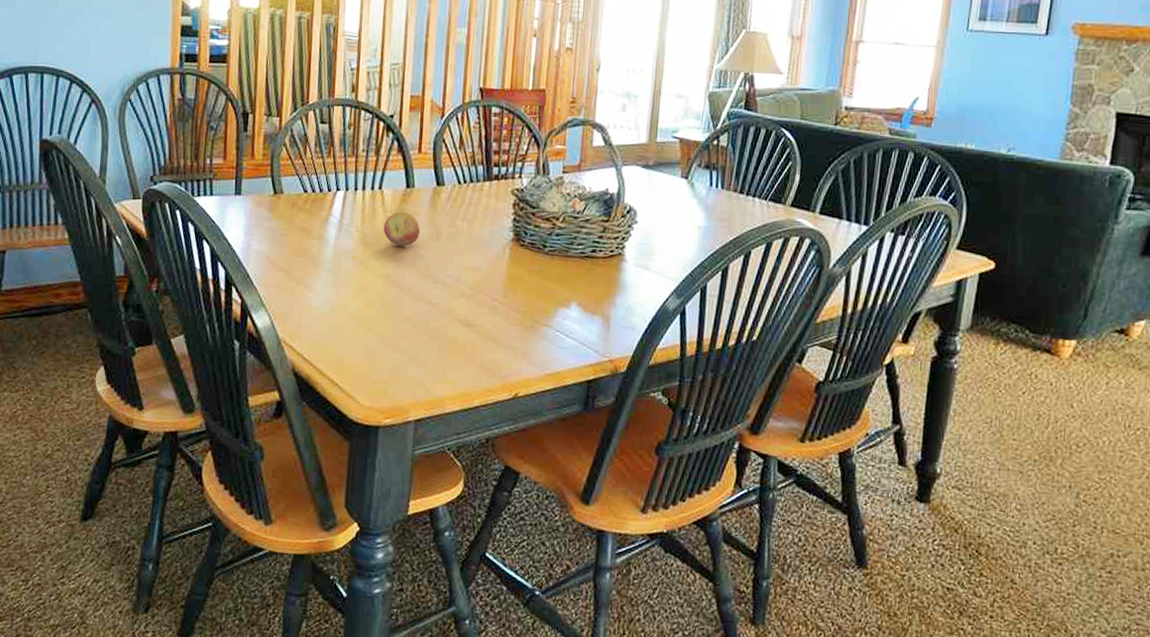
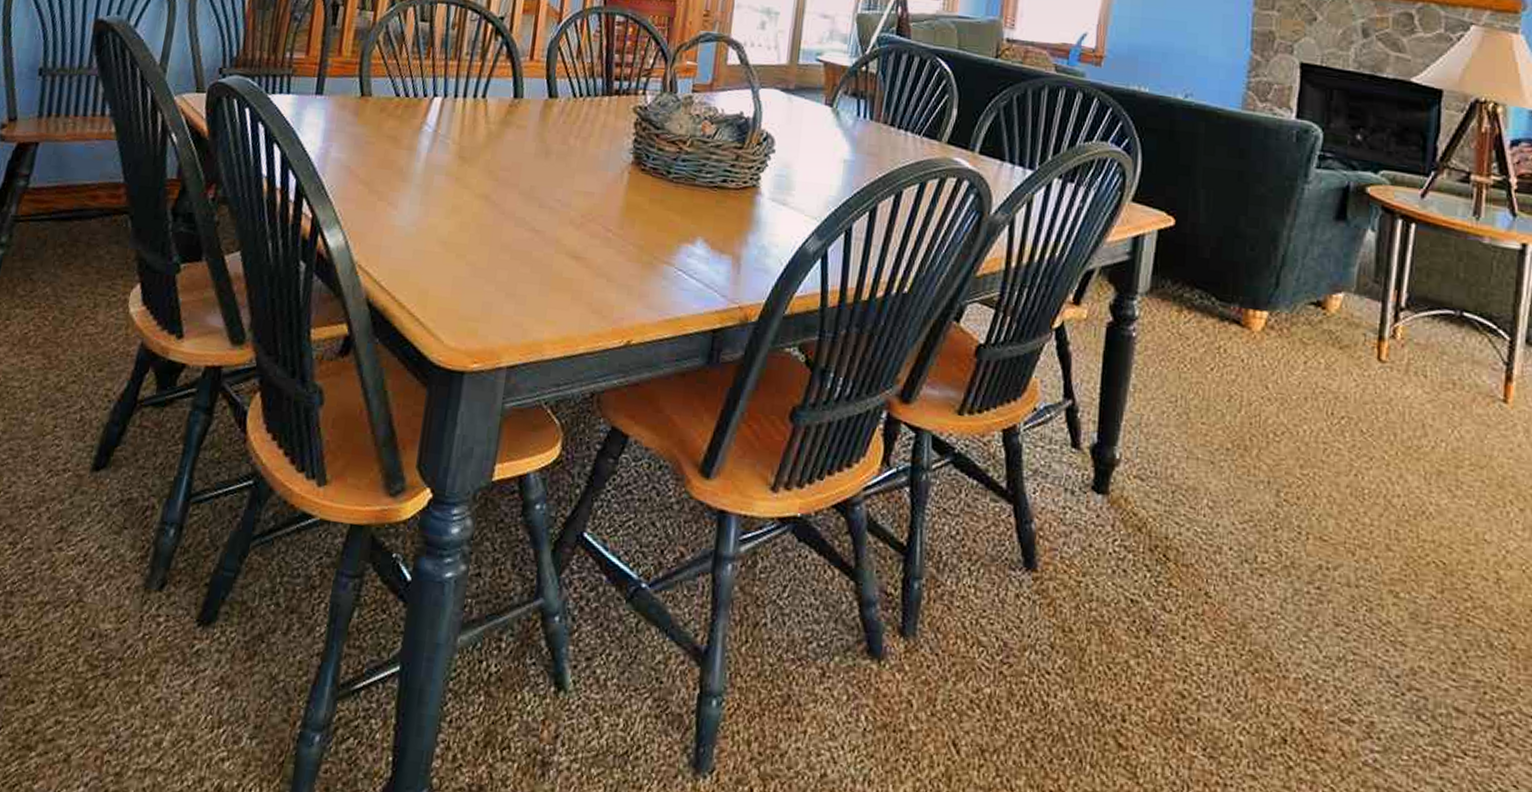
fruit: present [383,211,421,247] -> none [484,123,527,164]

